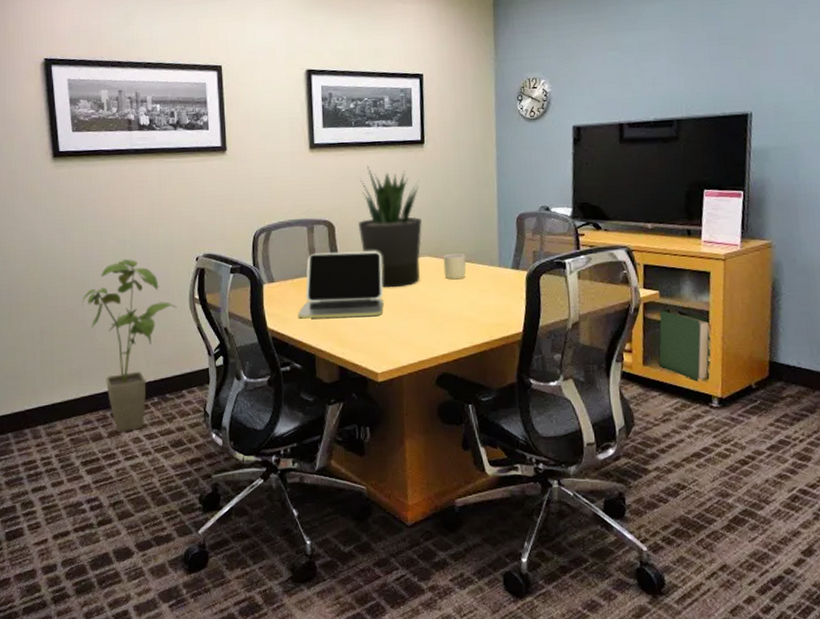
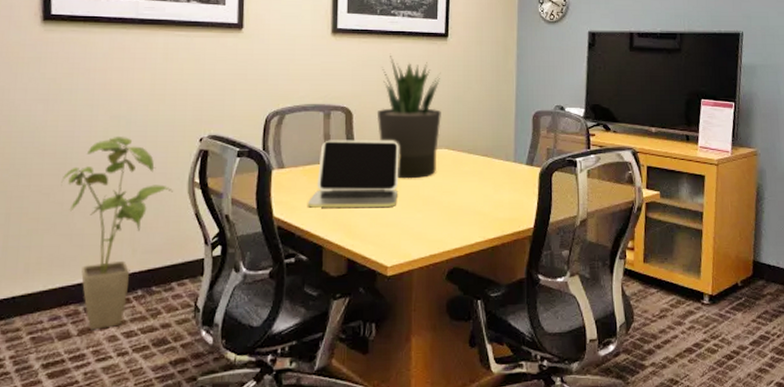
mug: present [443,253,467,280] -> none [460,147,483,173]
binder: present [659,308,712,382] -> none [658,209,705,279]

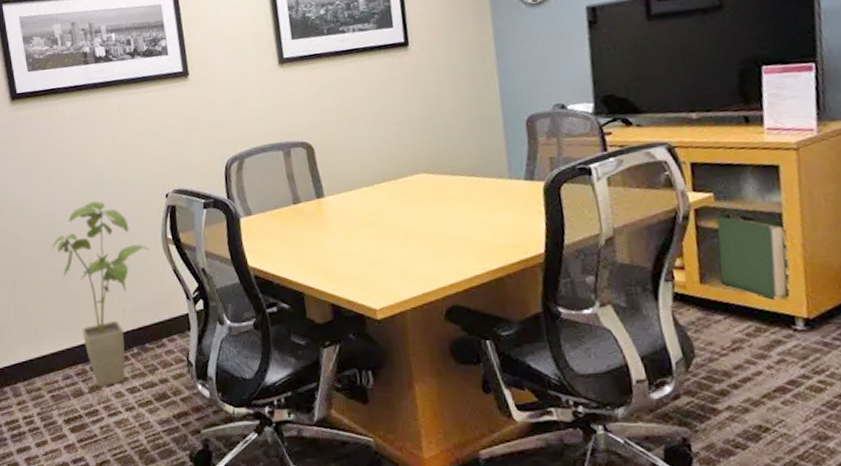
laptop: present [307,139,399,208] -> none [280,171,377,254]
planter: present [376,53,441,179] -> none [338,75,416,213]
binder: none [658,209,705,279] -> present [716,213,790,300]

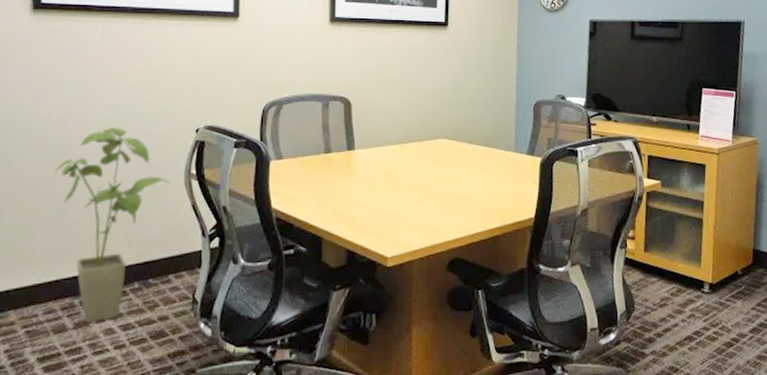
binder: present [716,213,790,300] -> none [658,198,705,268]

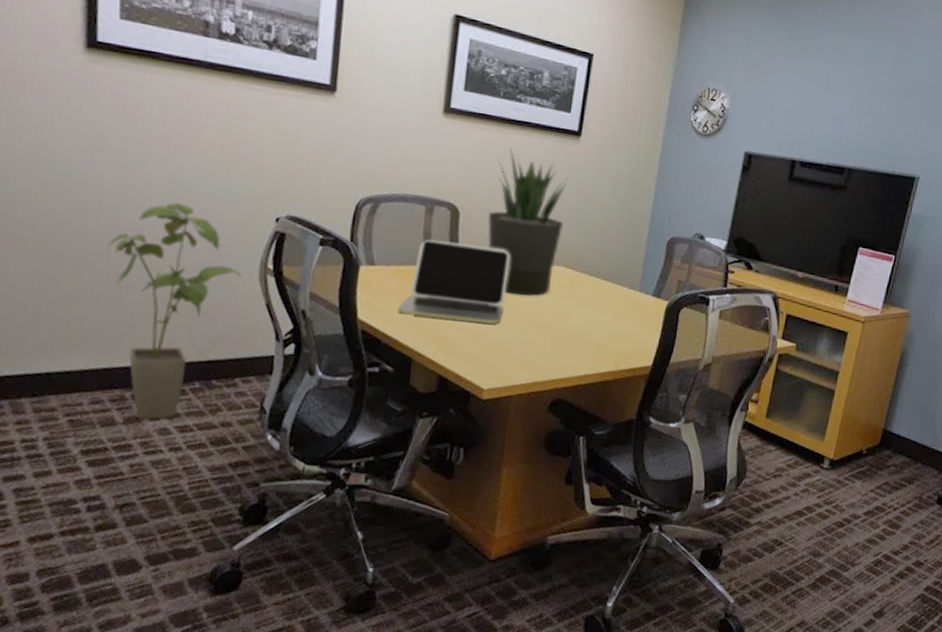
laptop: none [305,130,399,199] -> present [397,239,510,324]
planter: none [376,42,441,169] -> present [487,146,568,296]

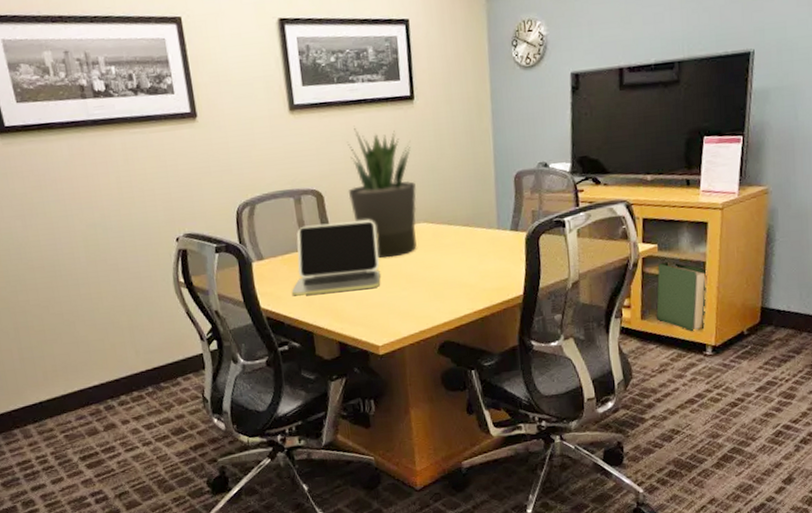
house plant: present [106,202,241,420] -> none [55,244,161,426]
binder: none [781,363,839,441] -> present [656,261,707,332]

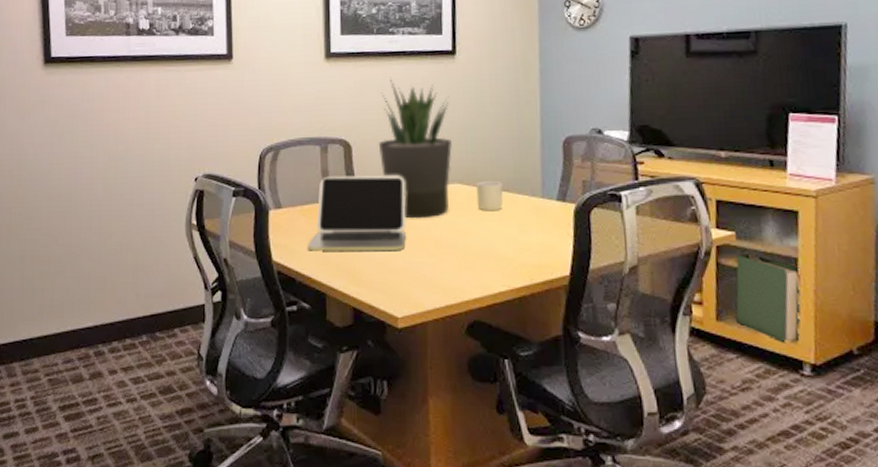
mug: none [439,217,464,246] -> present [476,180,504,211]

